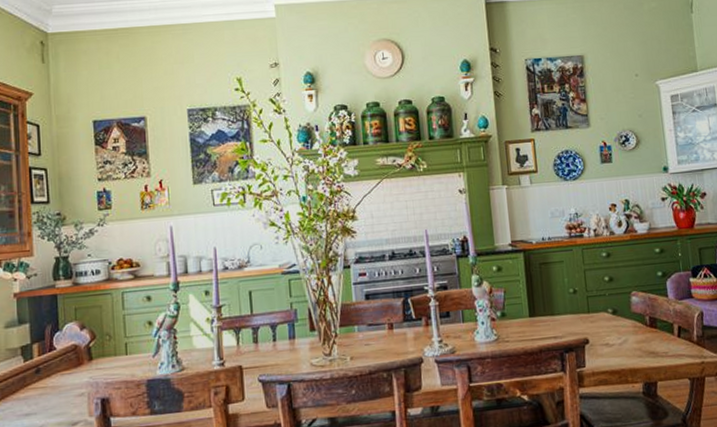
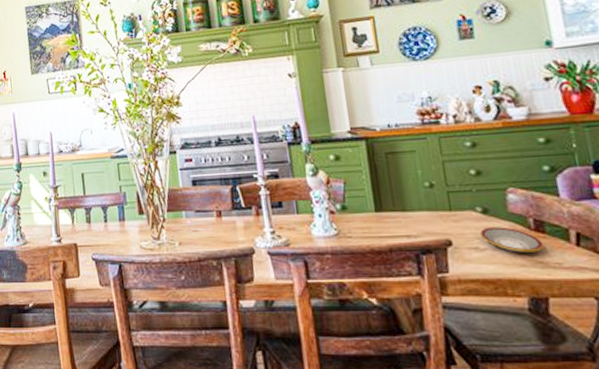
plate: none [610,324,656,346] -> present [480,227,544,253]

